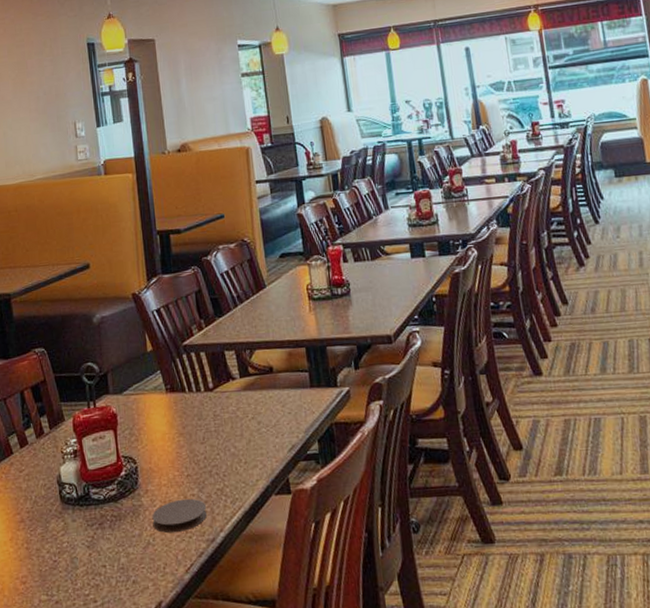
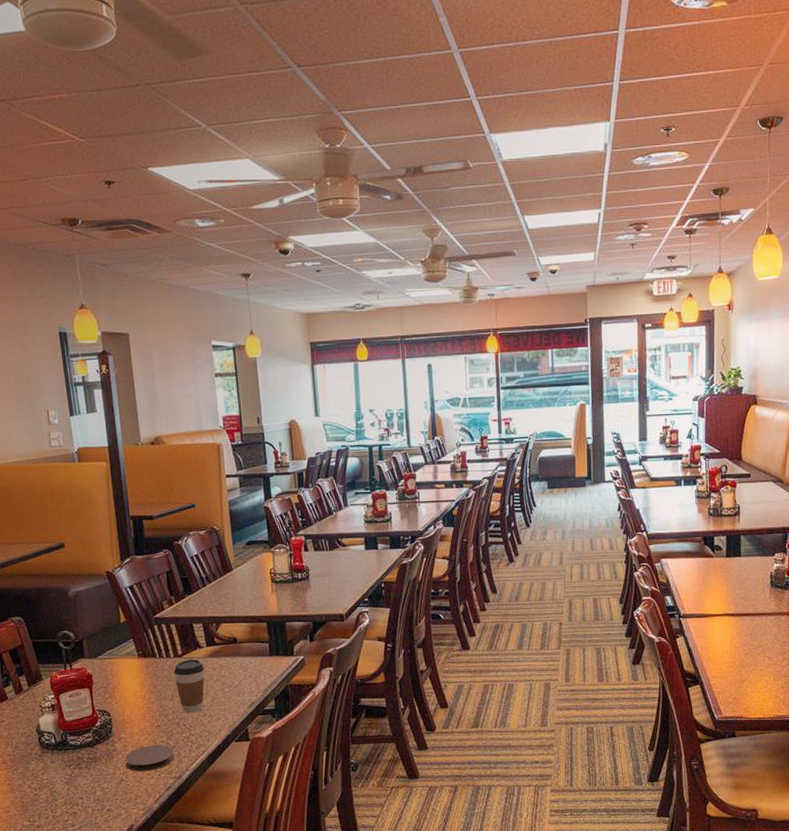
coffee cup: none [204,393,239,460] -> present [173,659,205,713]

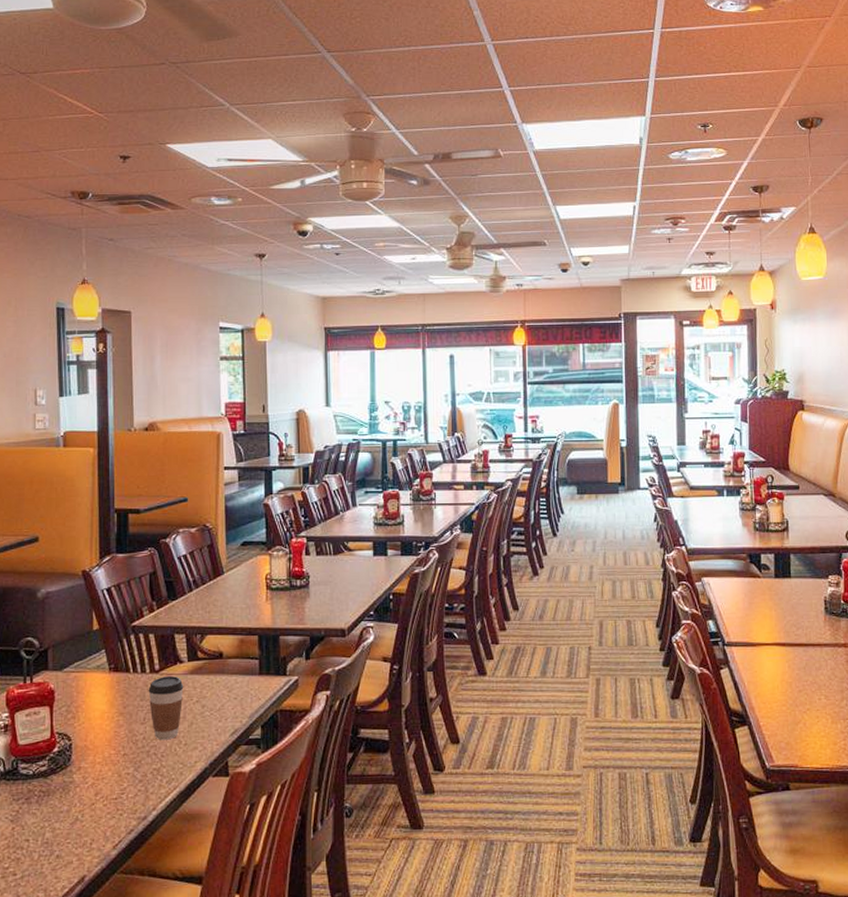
coaster: present [125,744,175,772] -> none [83,777,141,810]

